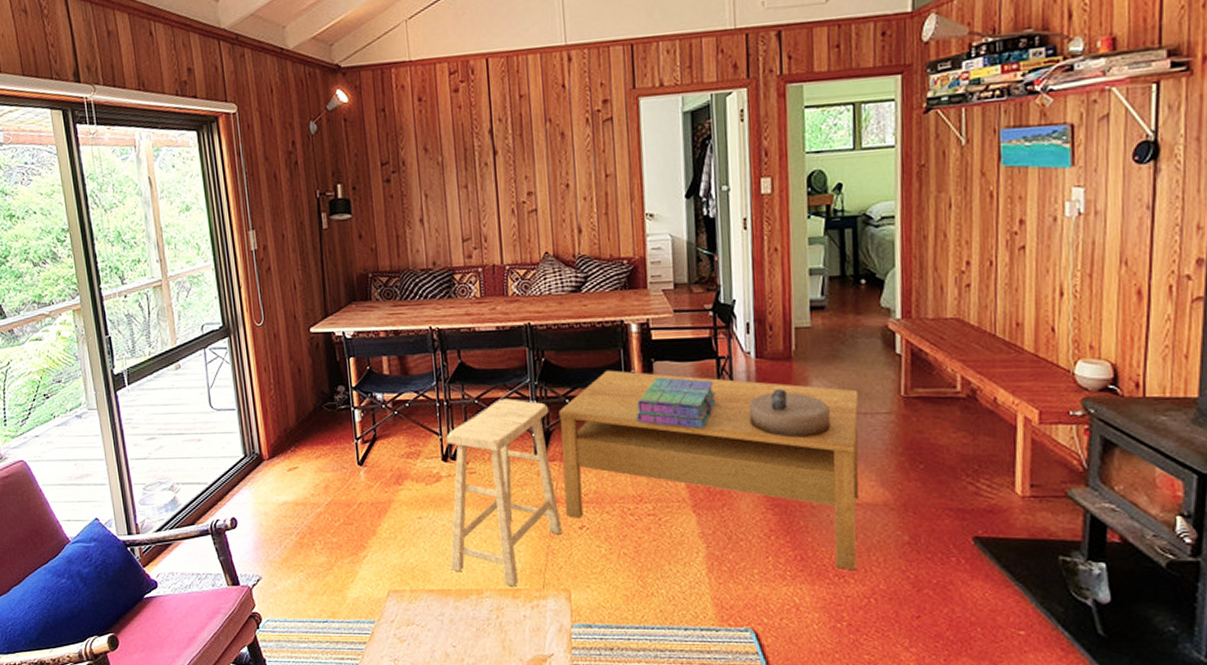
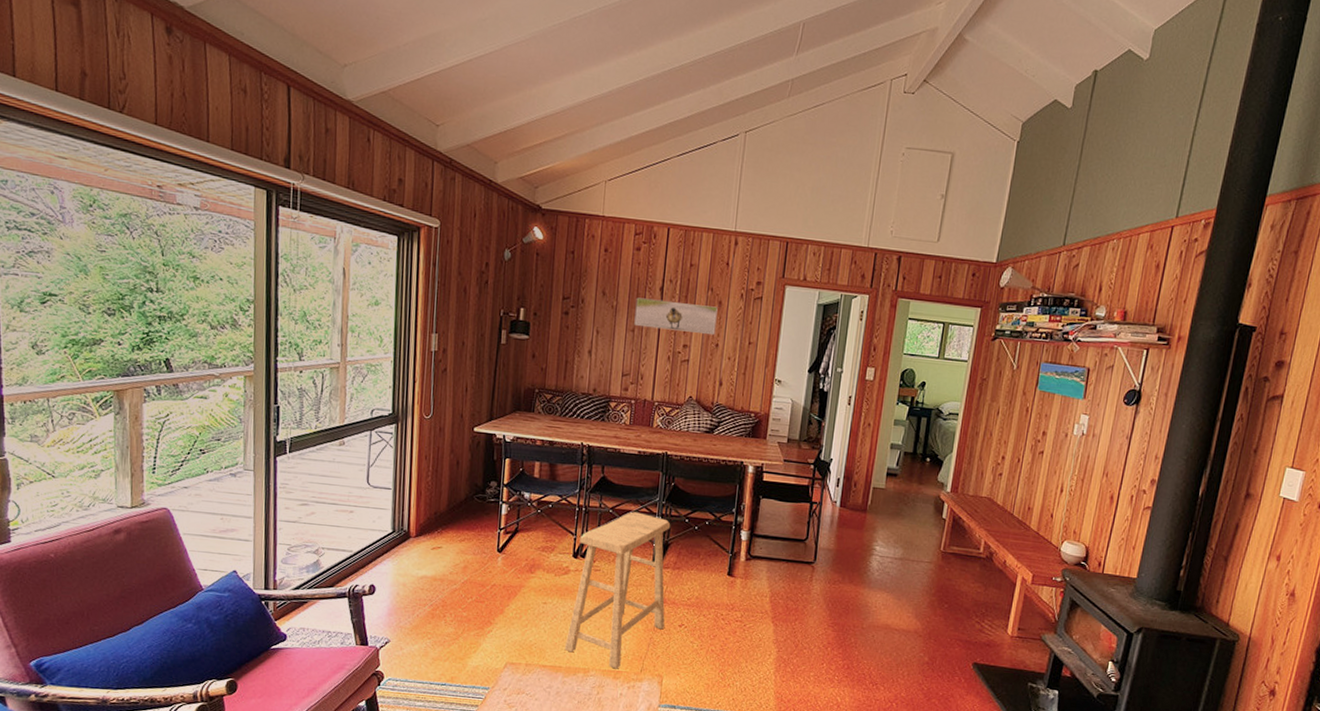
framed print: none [463,139,563,181] -> present [634,297,718,336]
coffee table: present [559,370,859,571] -> none [670,500,911,680]
stack of books: present [635,377,716,429] -> none [739,511,805,557]
decorative bowl: present [748,388,831,438] -> none [827,533,888,574]

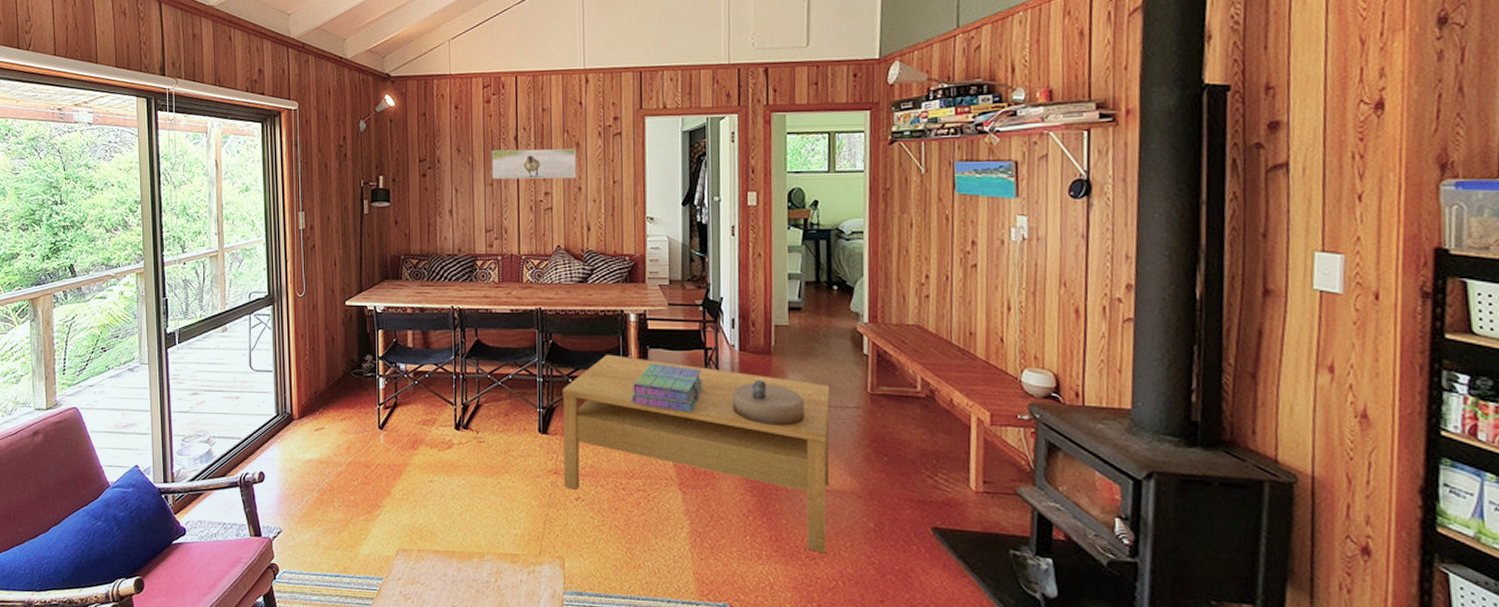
stool: present [564,511,671,669] -> none [456,375,561,552]
coffee table: none [670,500,911,680] -> present [562,354,830,554]
stack of books: none [739,511,805,557] -> present [630,363,703,413]
decorative bowl: none [827,533,888,574] -> present [732,379,805,426]

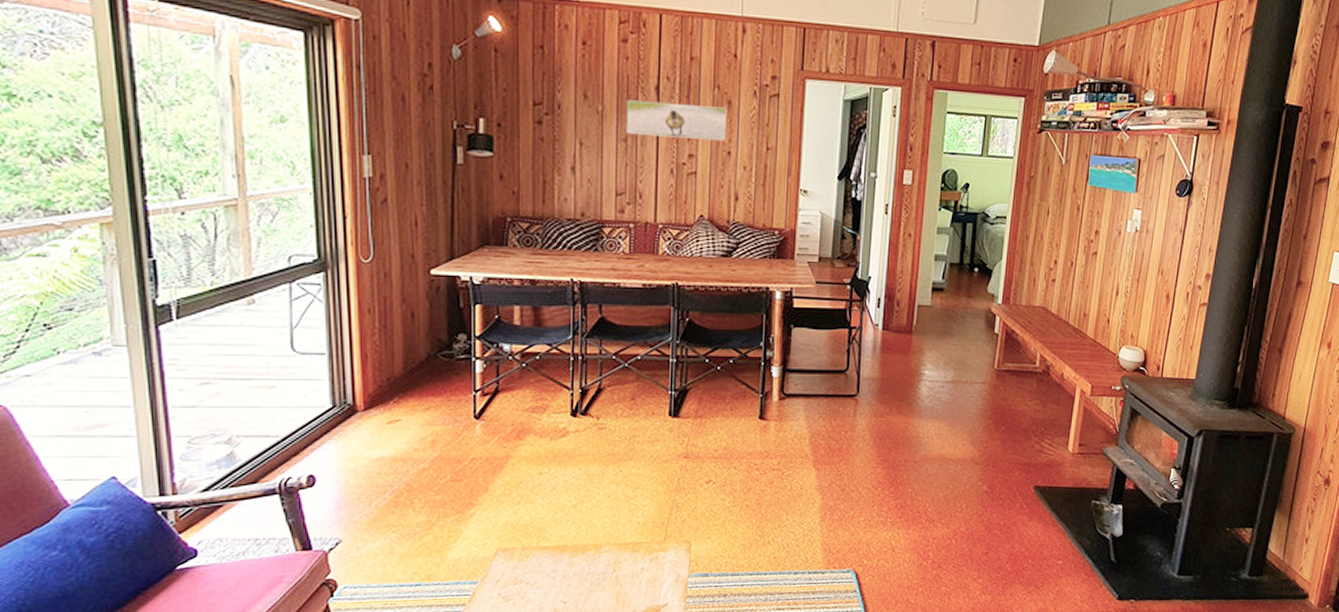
coffee table: present [562,354,830,554] -> none [695,333,962,516]
stack of books: present [630,363,703,413] -> none [770,342,845,392]
decorative bowl: present [732,379,805,426] -> none [871,358,938,401]

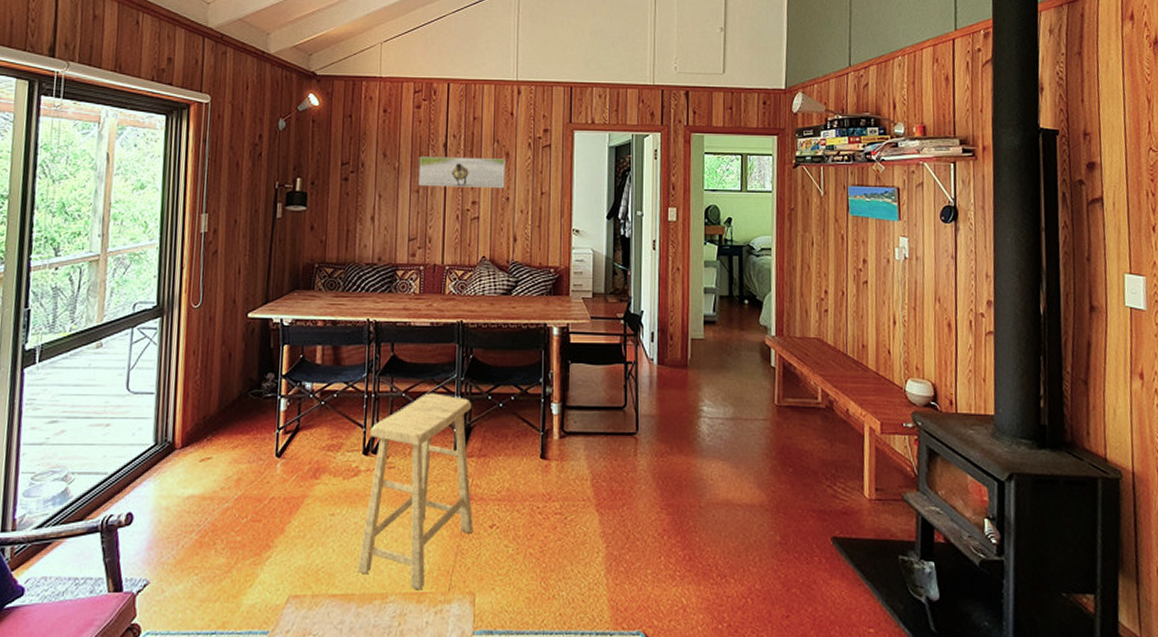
stool: none [569,356,690,541] -> present [357,393,474,590]

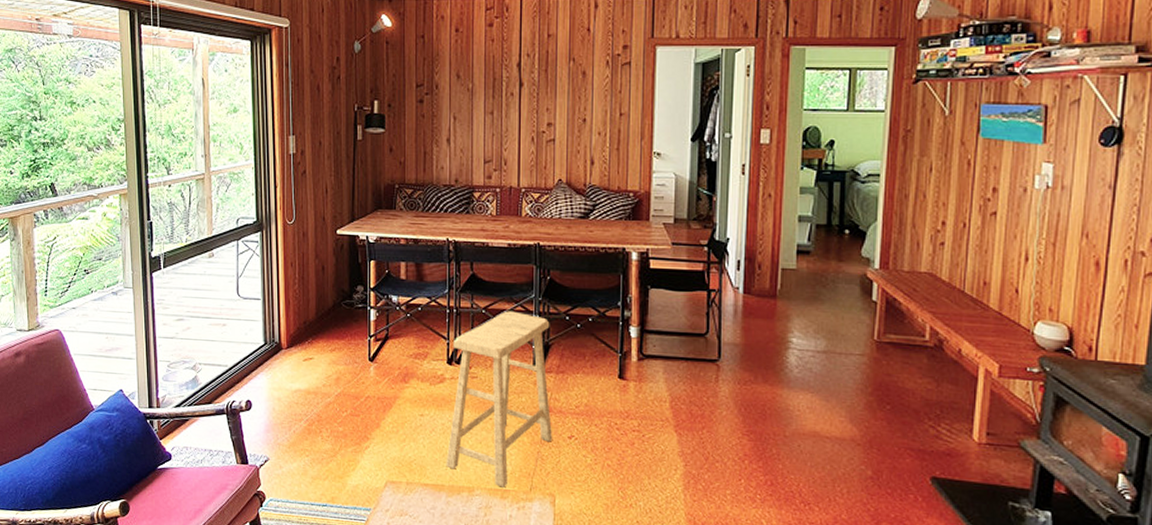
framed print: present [418,156,505,189] -> none [492,77,582,110]

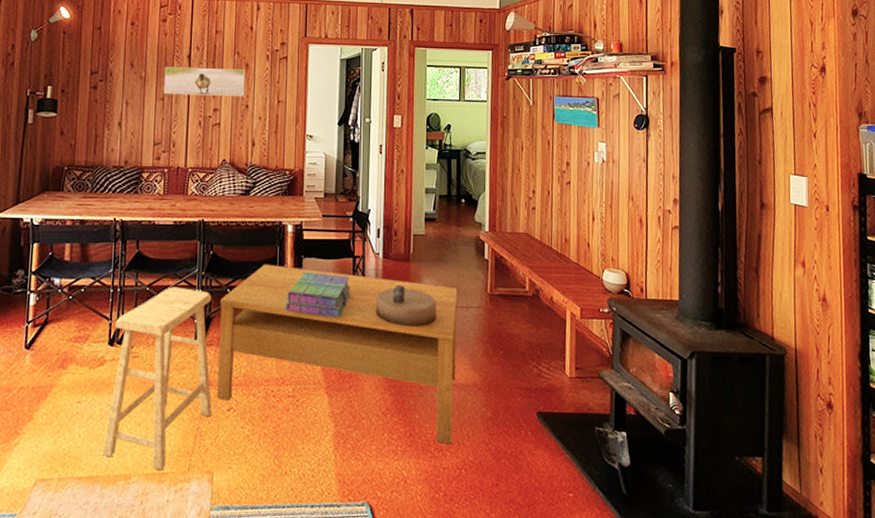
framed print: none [492,77,582,110] -> present [163,66,245,97]
coffee table: none [558,292,835,499] -> present [217,264,458,445]
stack of books: none [629,303,704,355] -> present [285,272,351,318]
decorative bowl: none [733,323,808,371] -> present [376,284,436,327]

